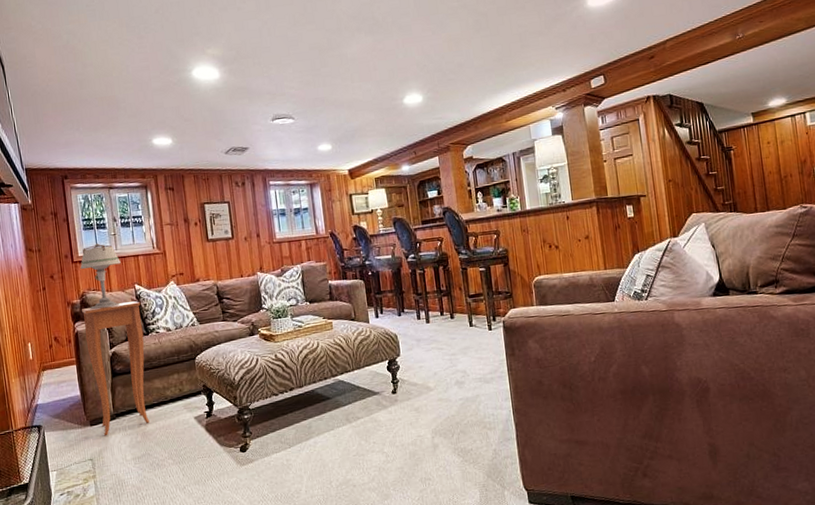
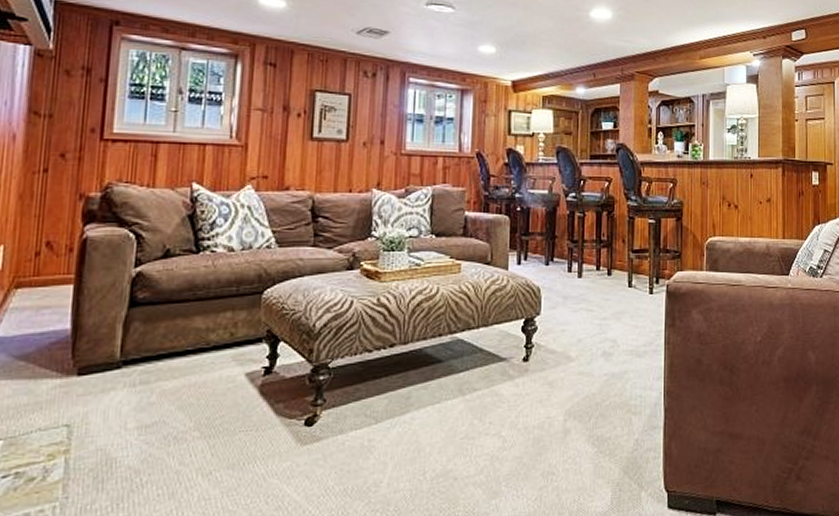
table lamp: present [80,243,121,310] -> none [112,119,177,210]
side table: present [81,300,150,436] -> none [97,204,196,392]

